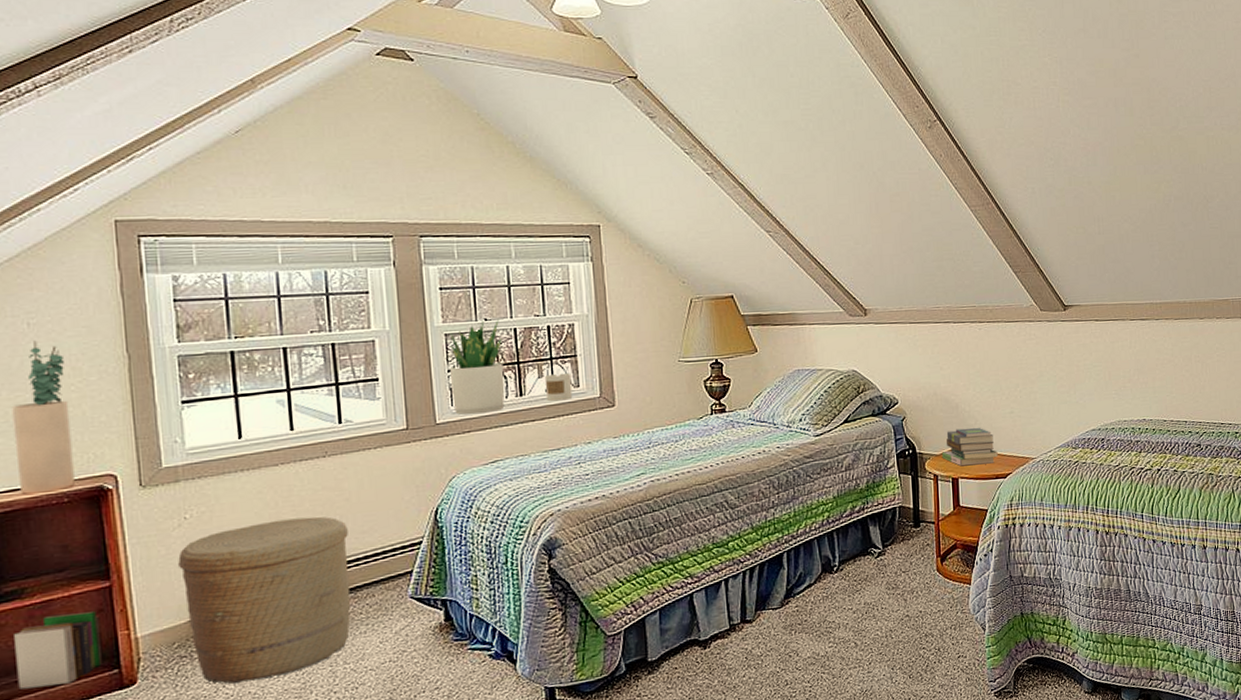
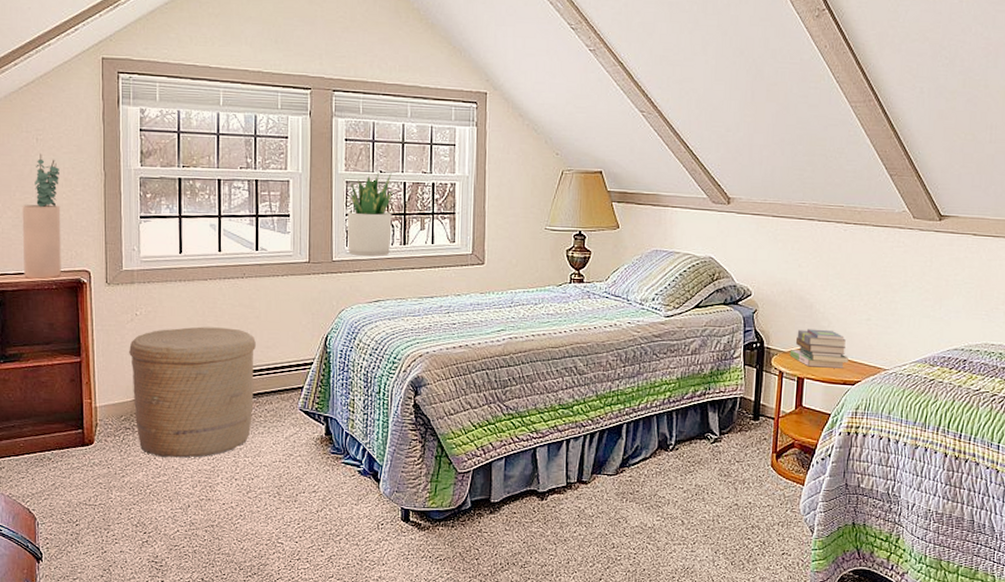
books: present [14,611,104,690] -> none [13,379,72,435]
candle: present [544,370,573,402] -> none [425,225,449,254]

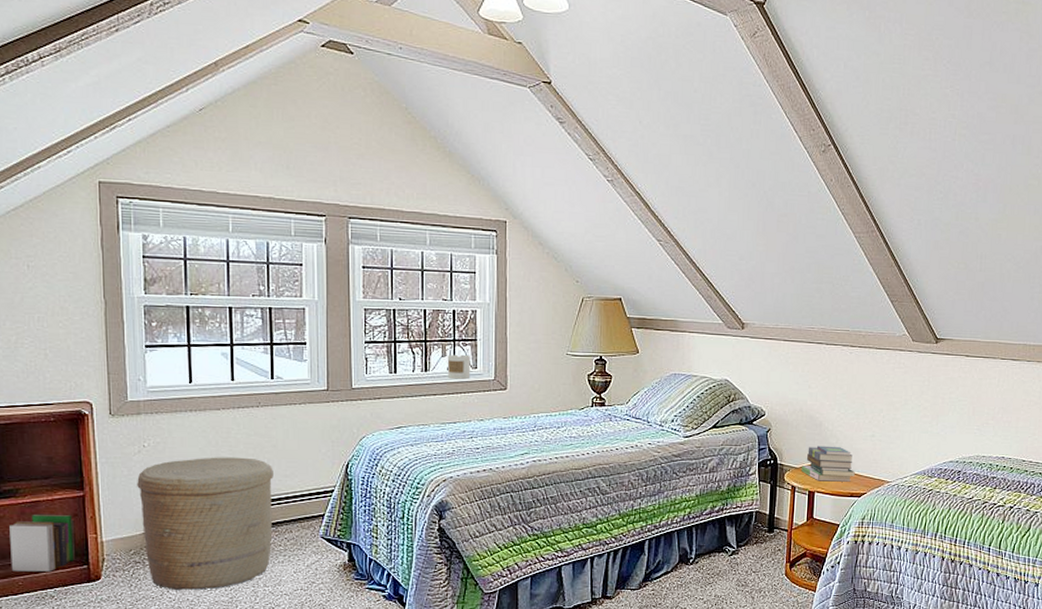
books: none [13,379,72,435] -> present [9,515,76,572]
vase: present [22,153,61,280] -> none [13,280,60,412]
planter: present [347,170,393,257] -> none [367,298,413,384]
candle: none [425,225,449,254] -> present [447,351,471,380]

